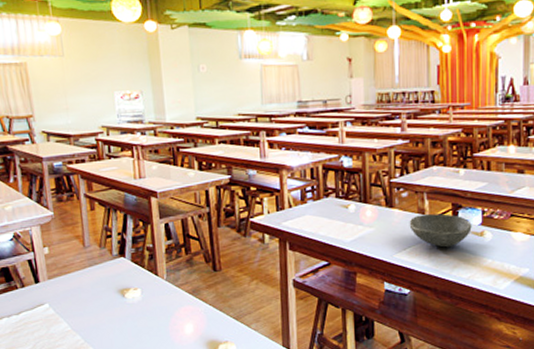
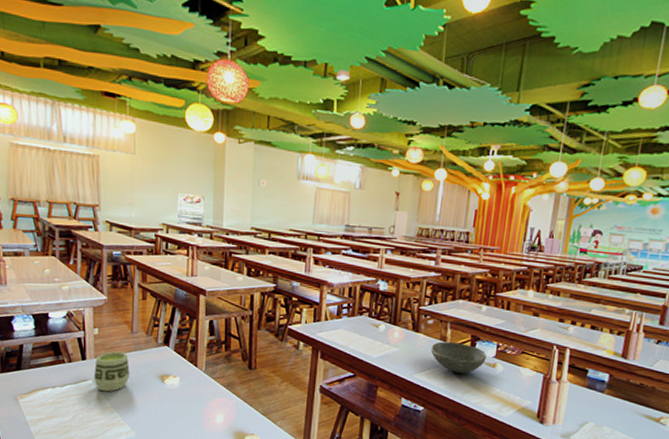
cup: none [49,269,88,315] -> present [93,351,130,392]

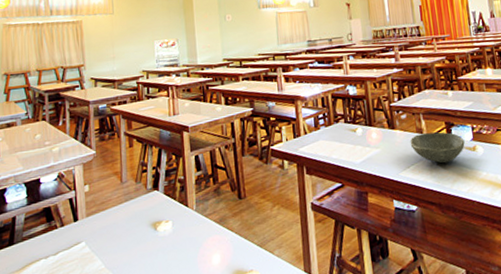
cup: present [93,351,130,392] -> none [86,205,123,252]

